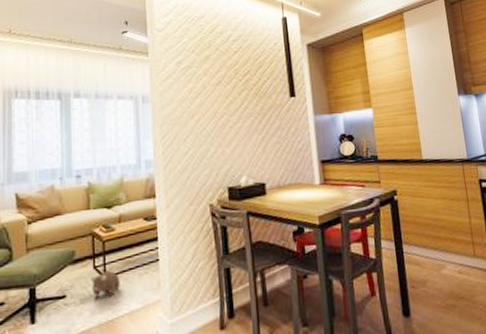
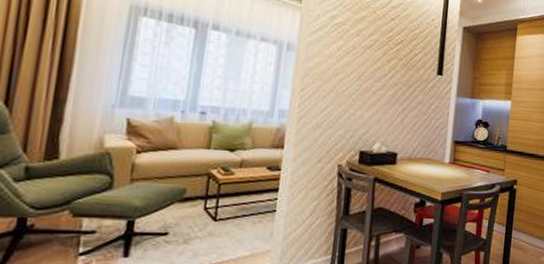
plush toy: present [89,270,120,297] -> none [198,214,231,240]

